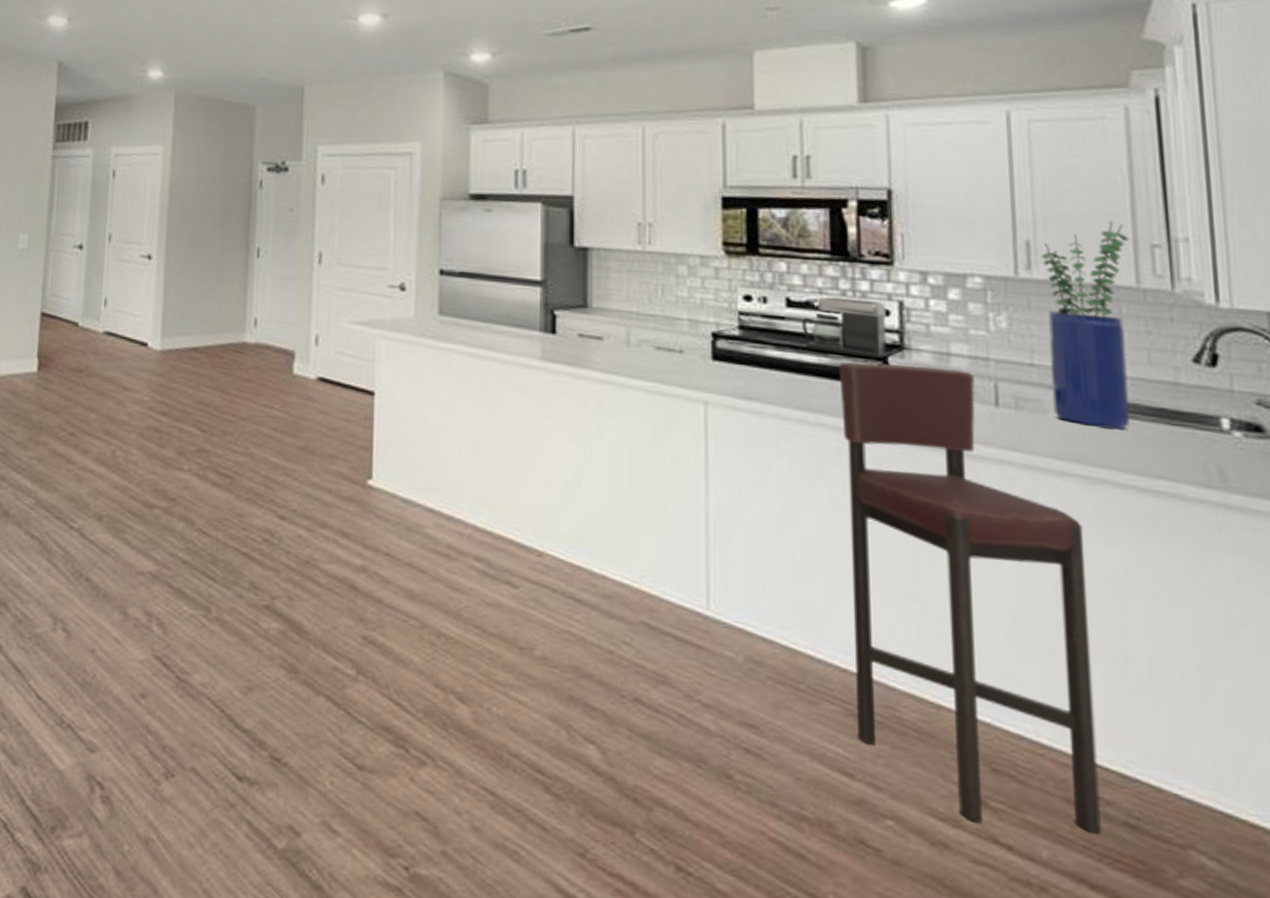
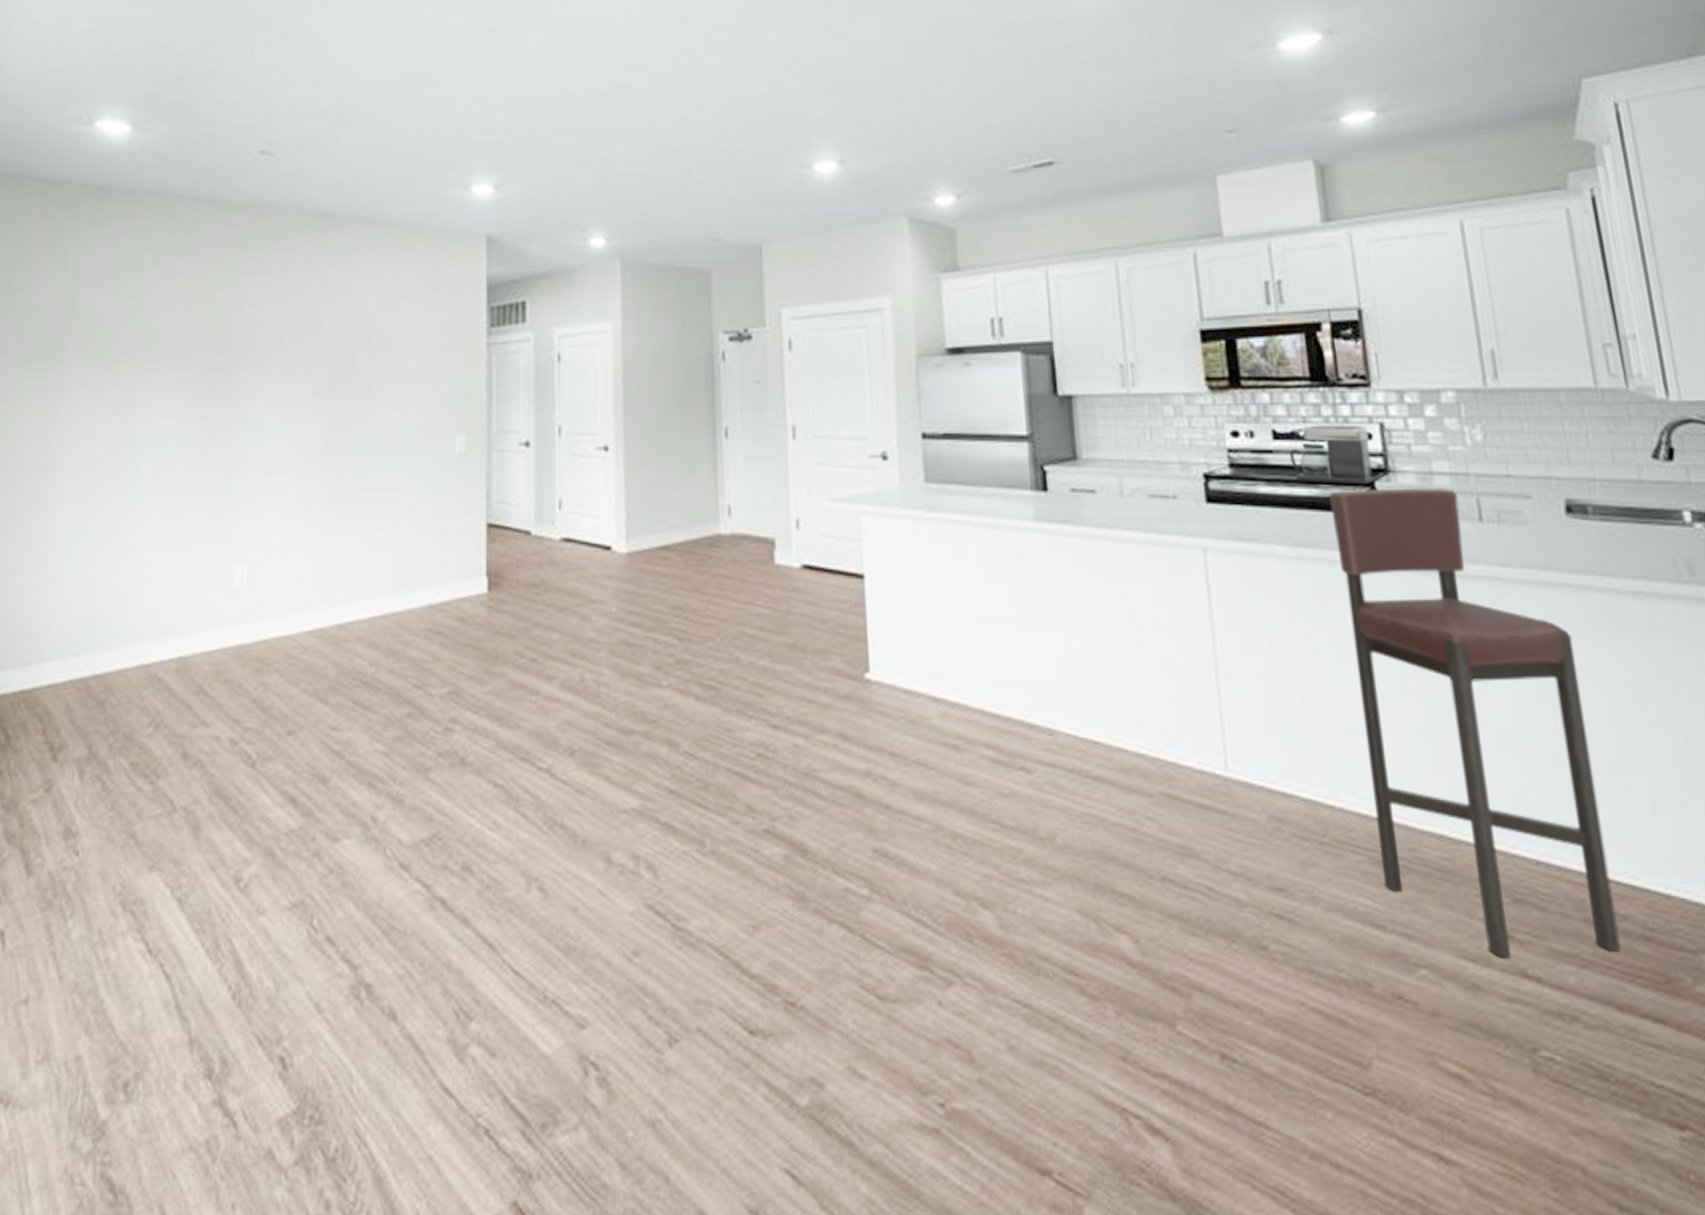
vase: present [1040,221,1131,430] -> none [1505,323,1603,534]

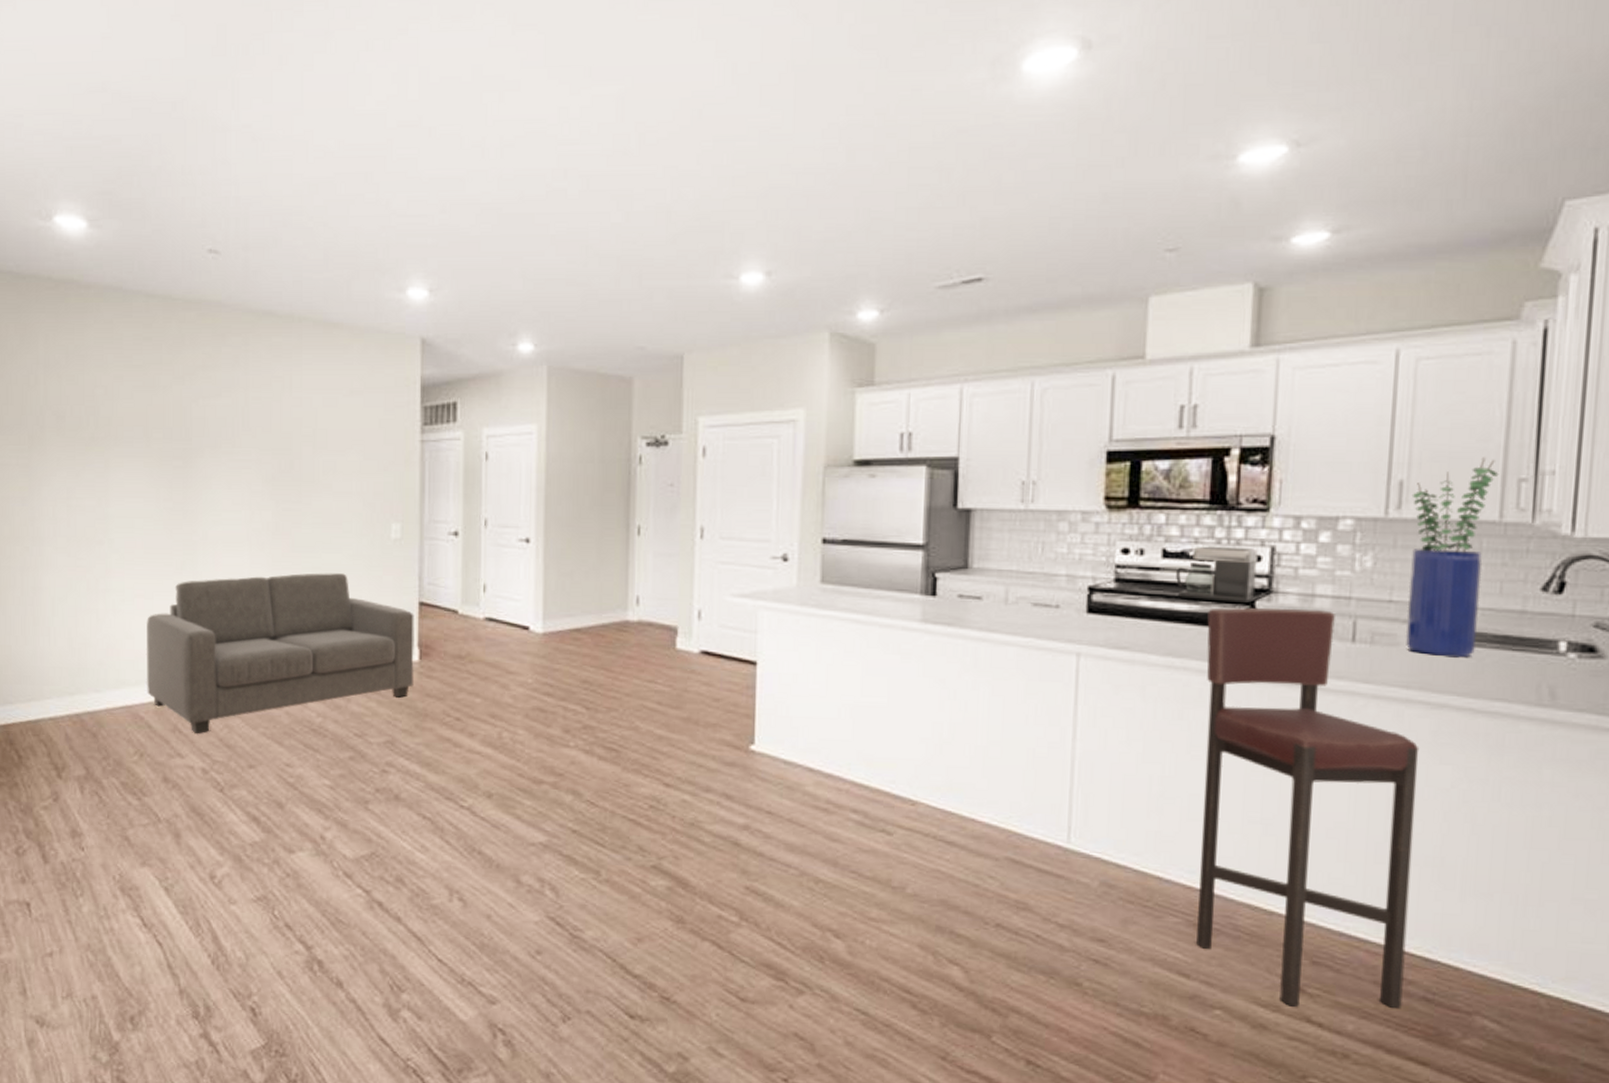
sofa: none [167,494,482,695] -> present [146,573,414,733]
vase: none [1505,323,1603,534] -> present [1406,457,1499,658]

